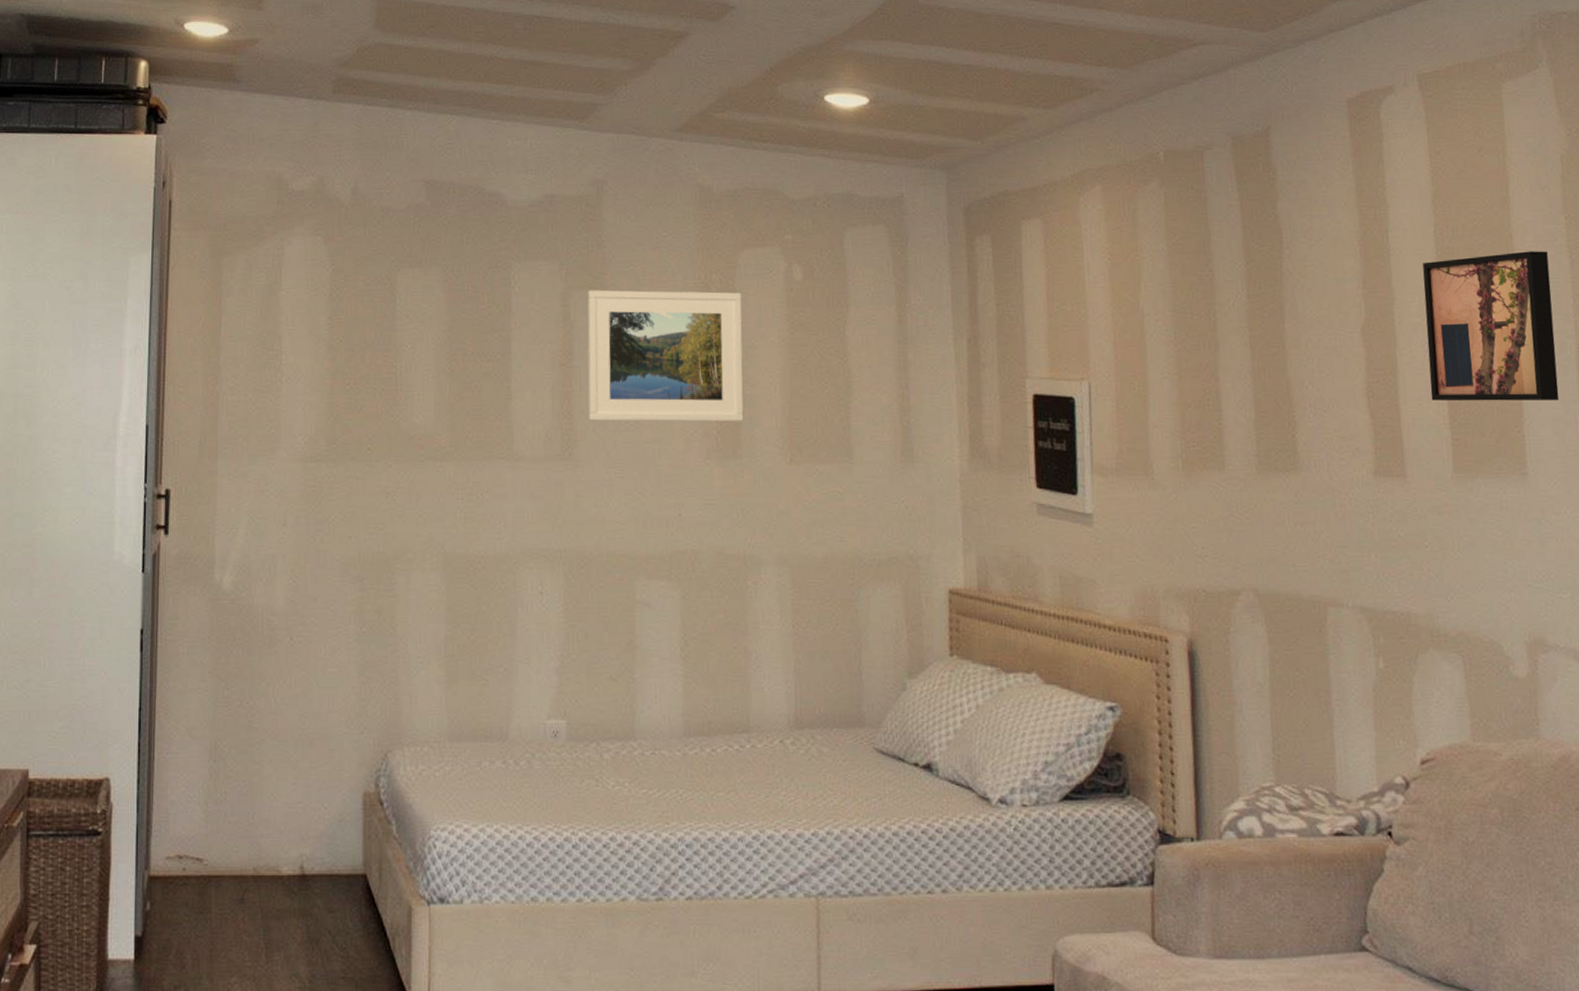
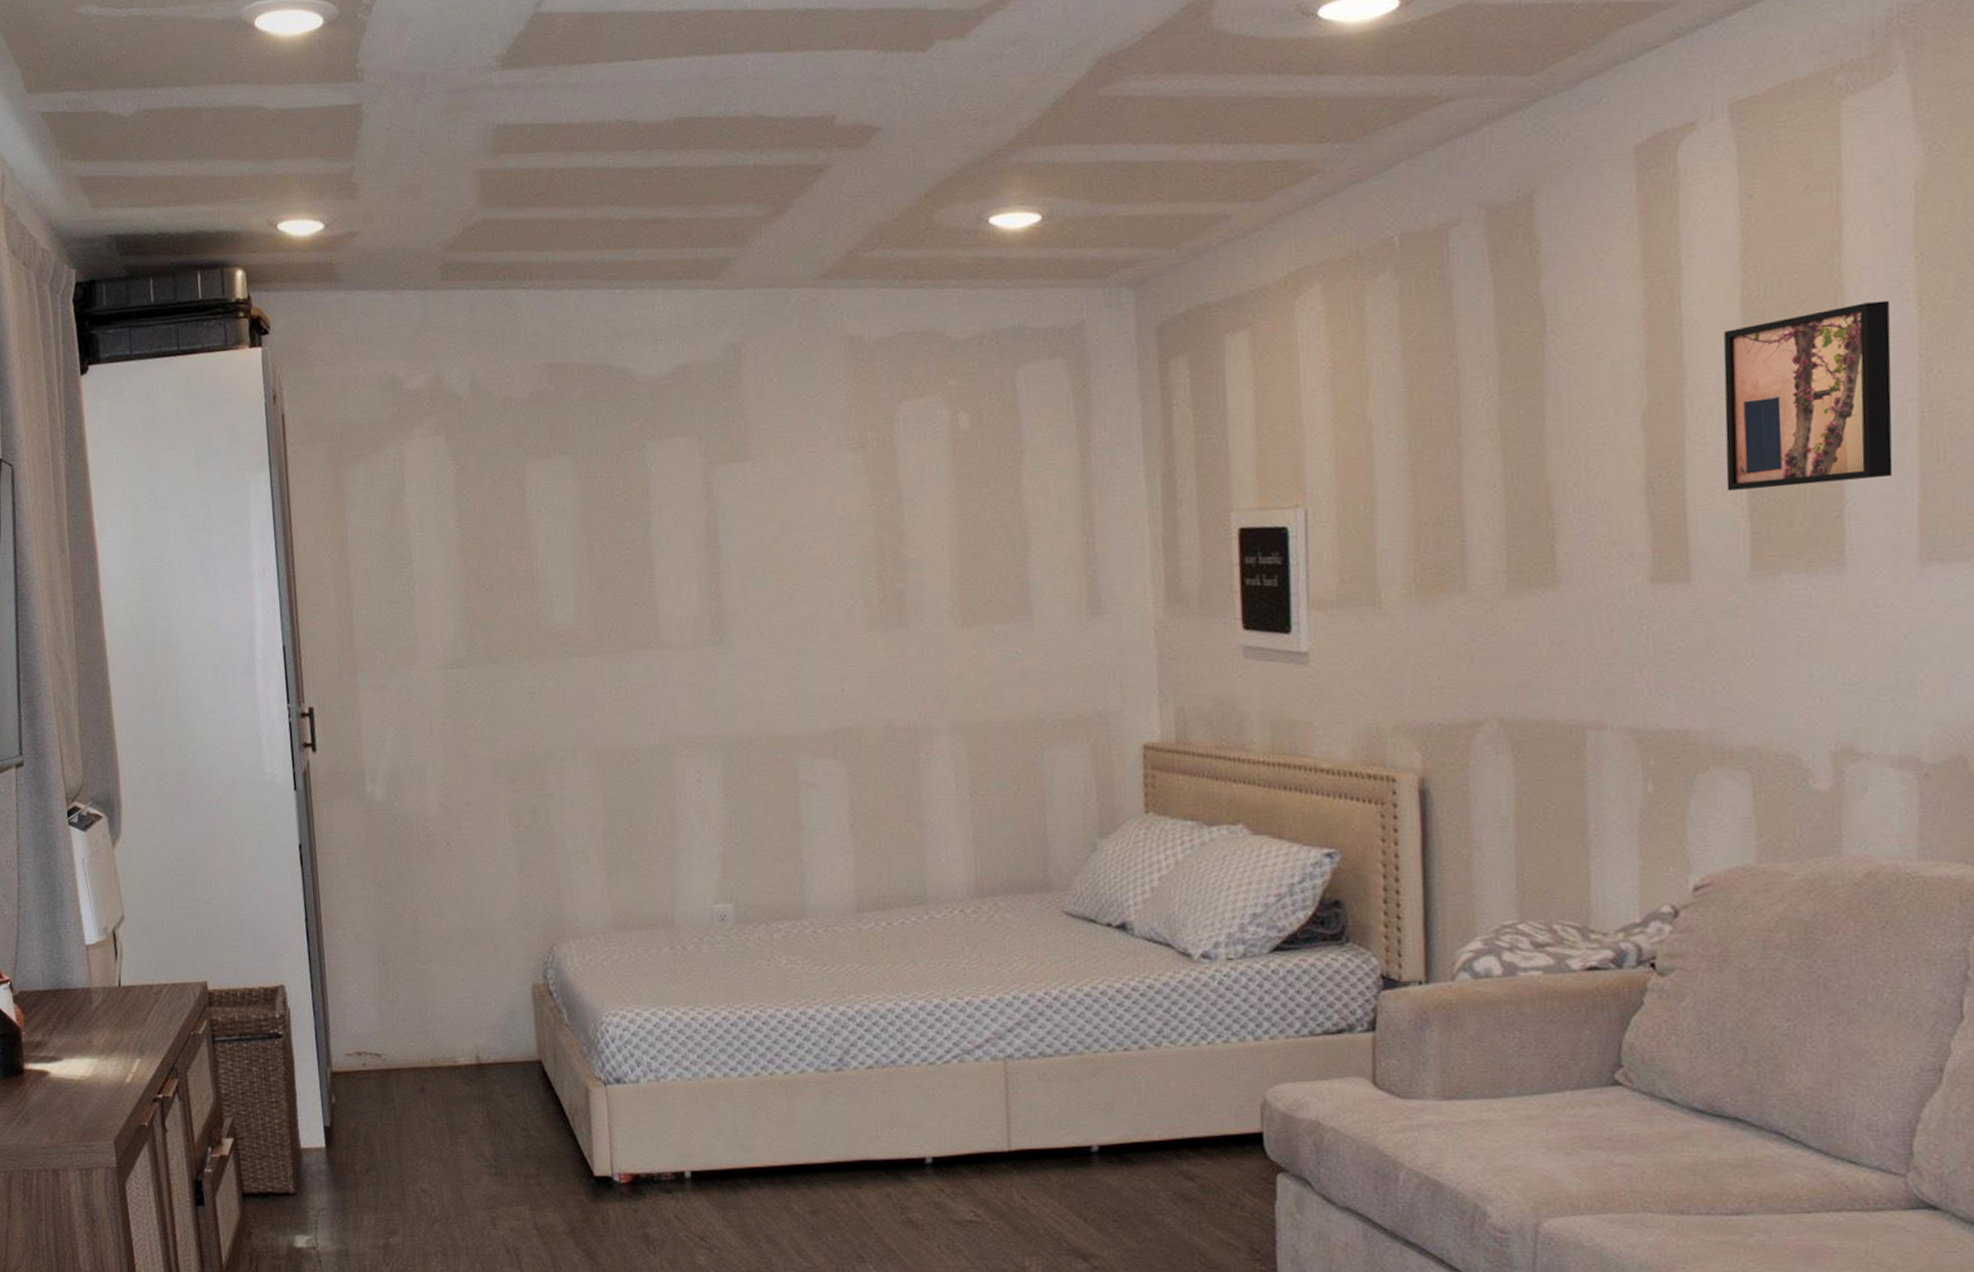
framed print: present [587,290,744,422] -> none [730,449,909,601]

